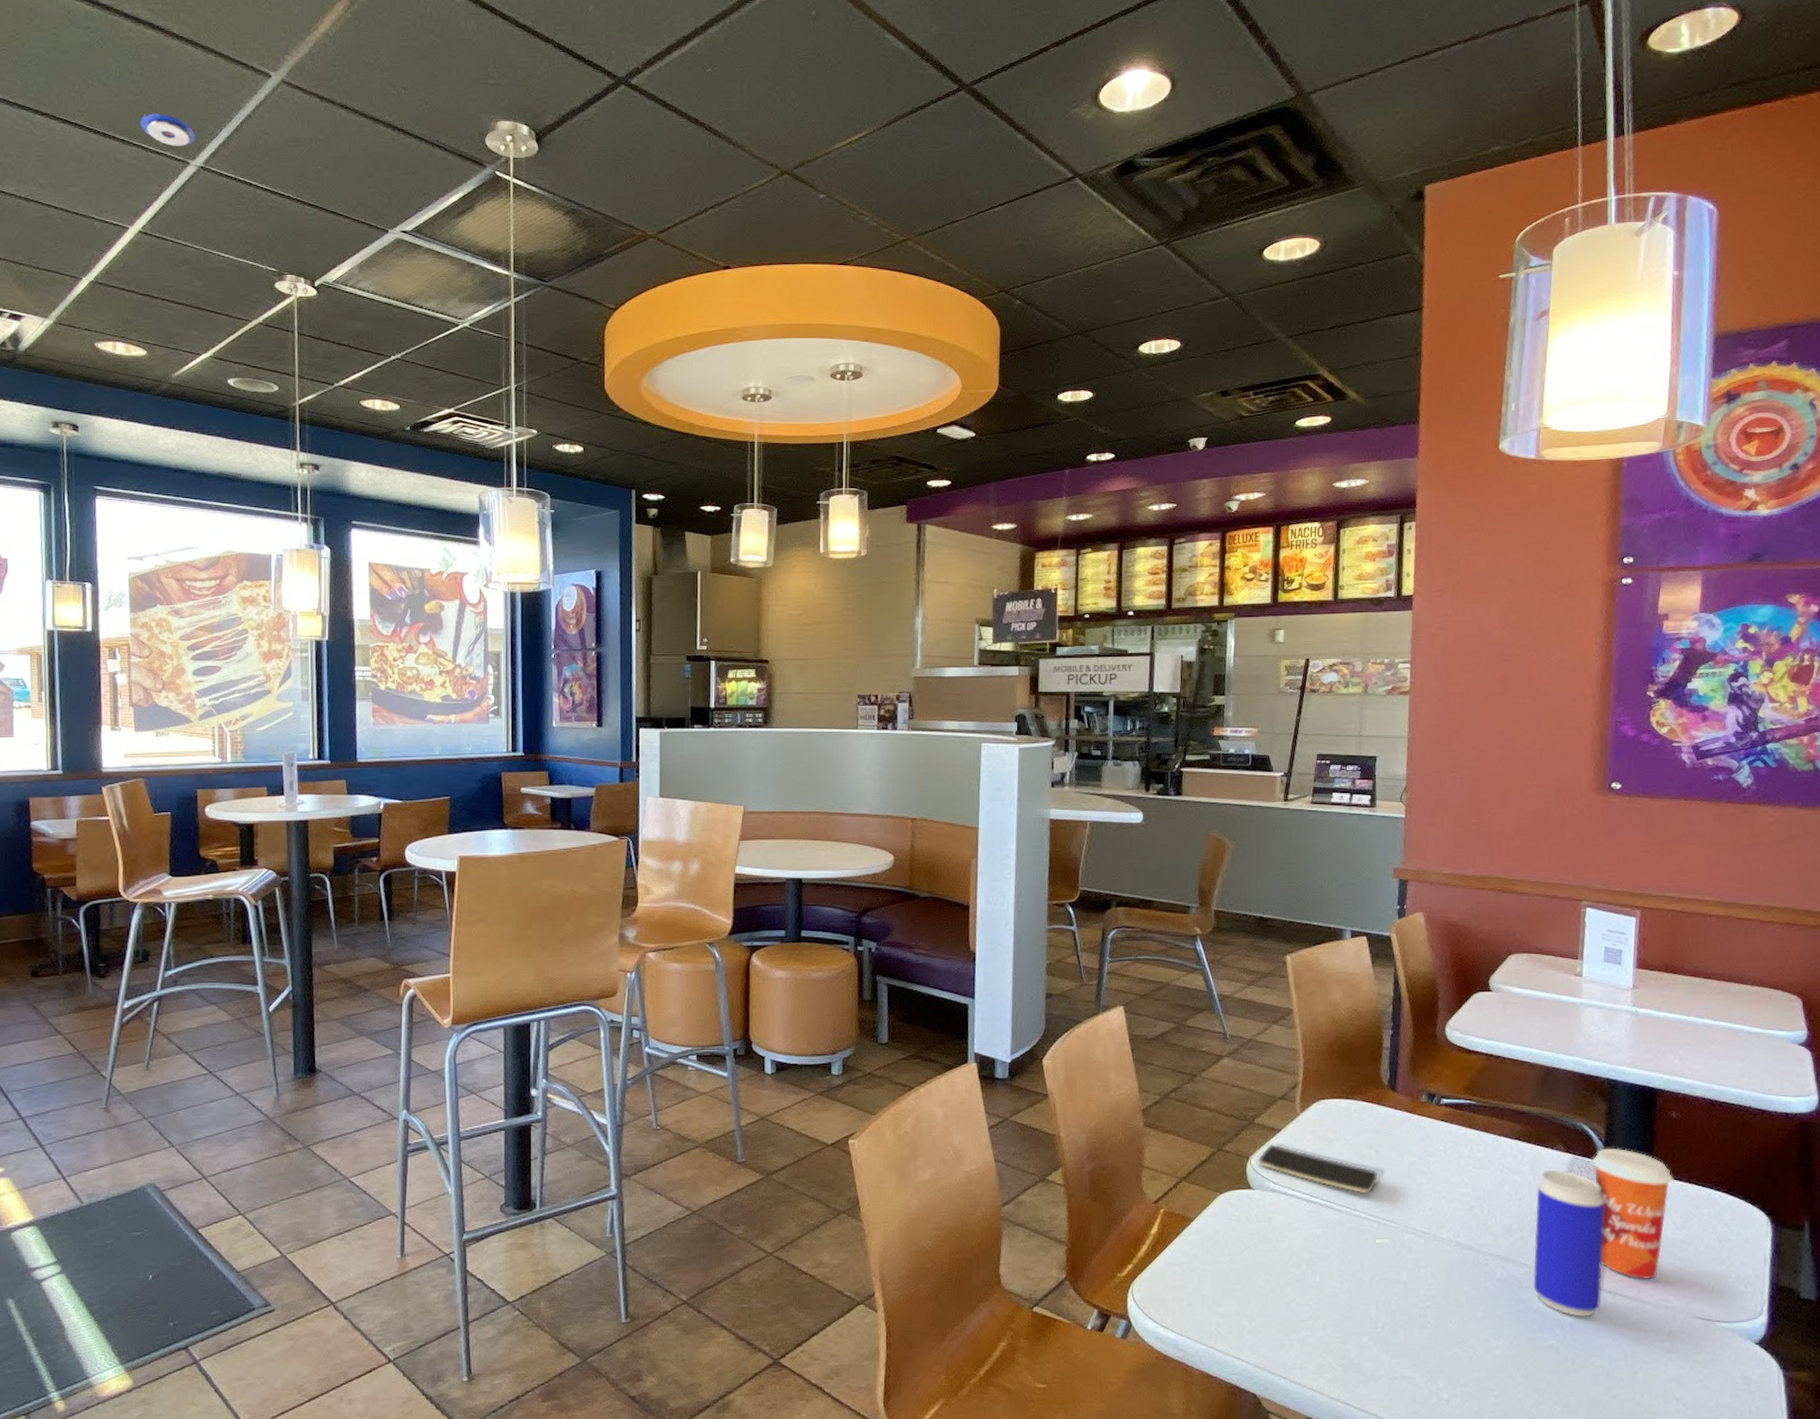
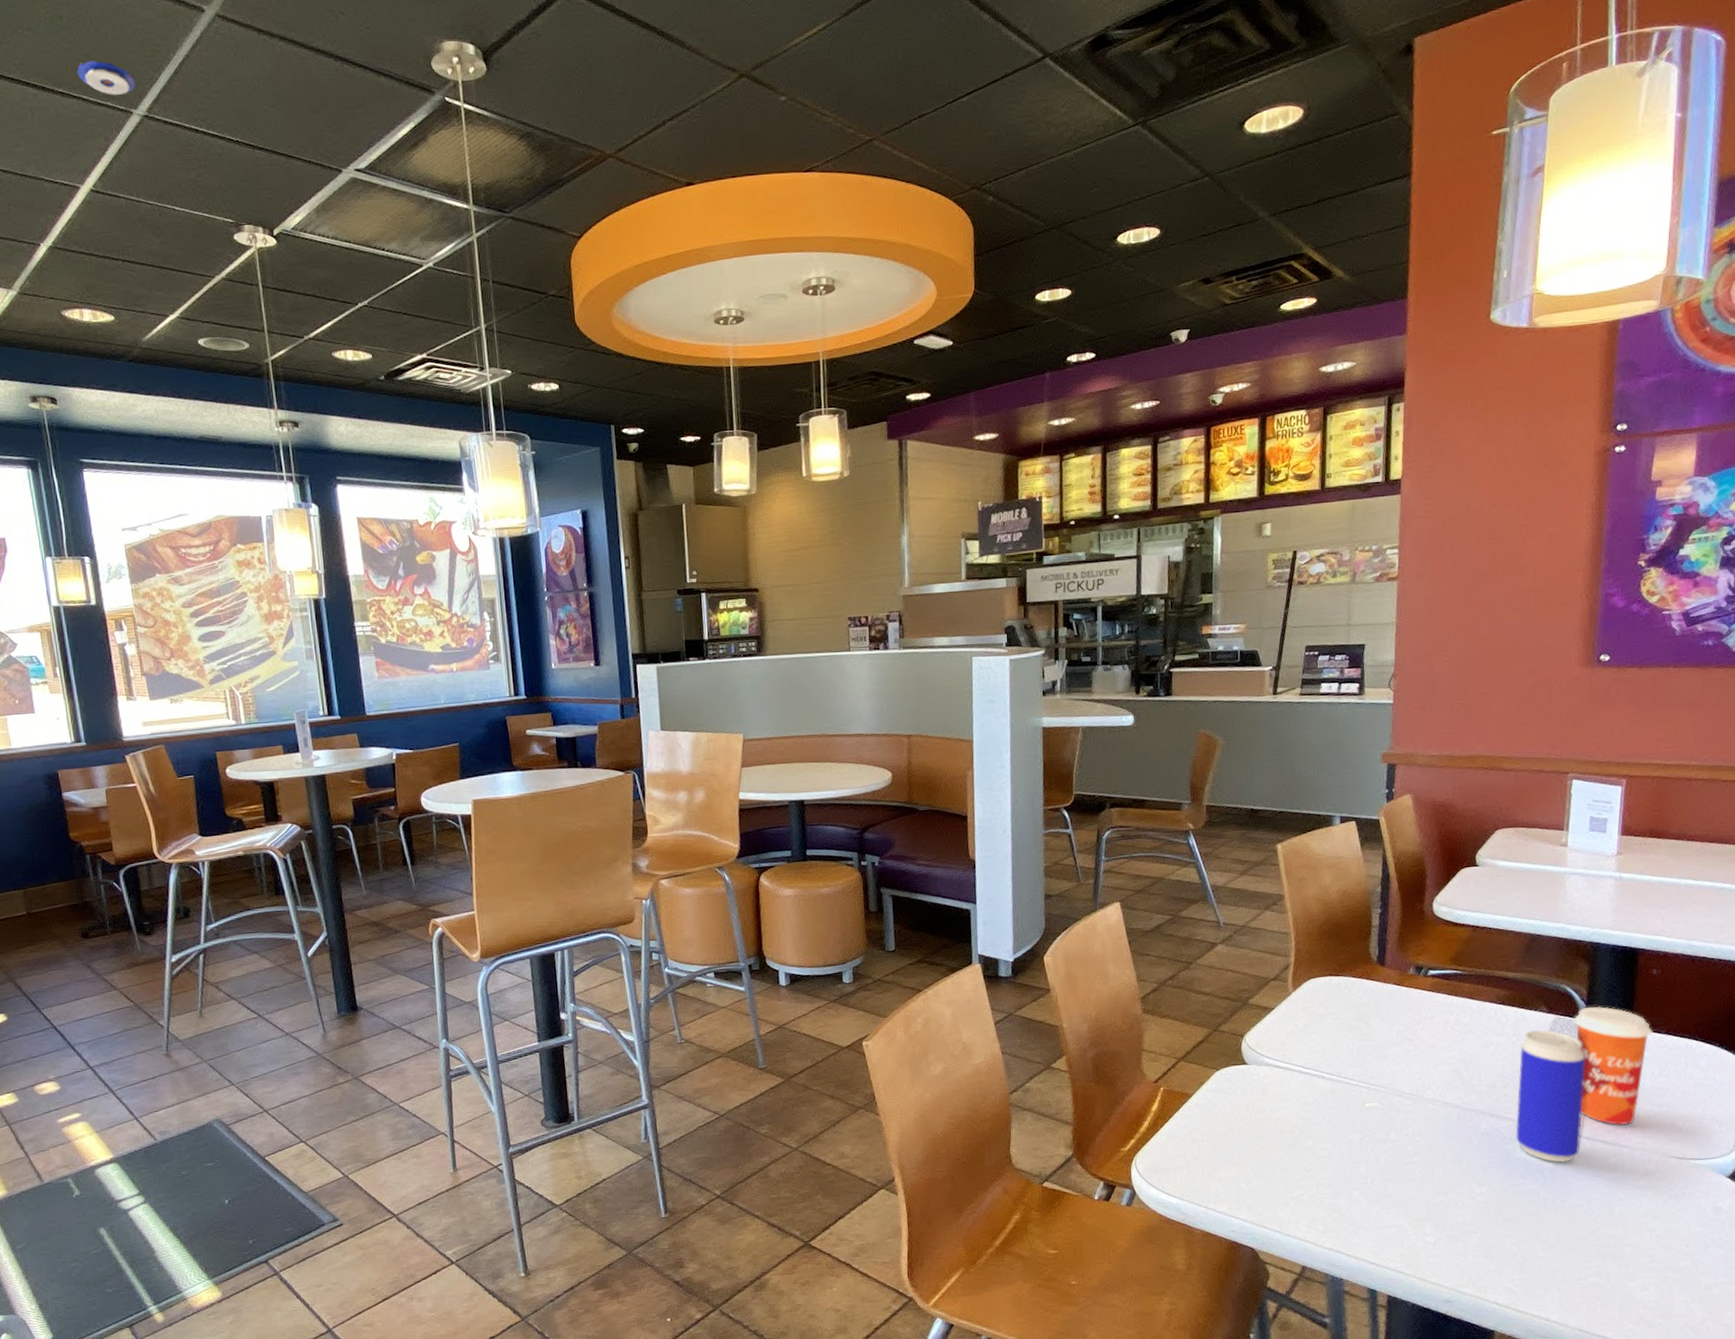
smartphone: present [1257,1144,1378,1194] -> none [1252,1022,1368,1063]

